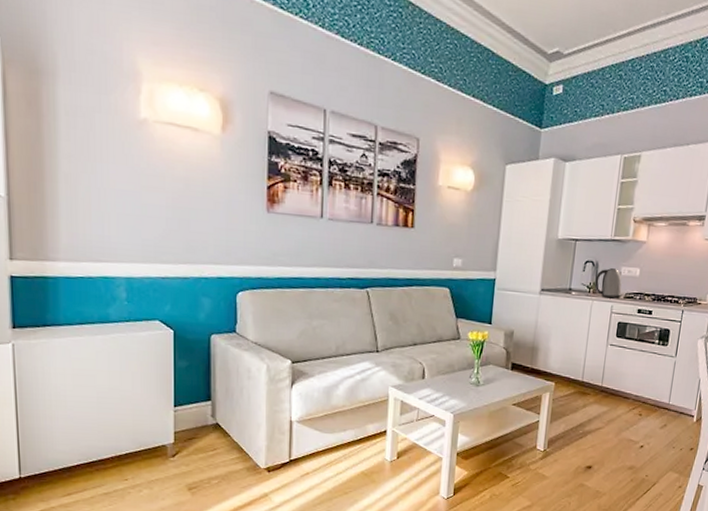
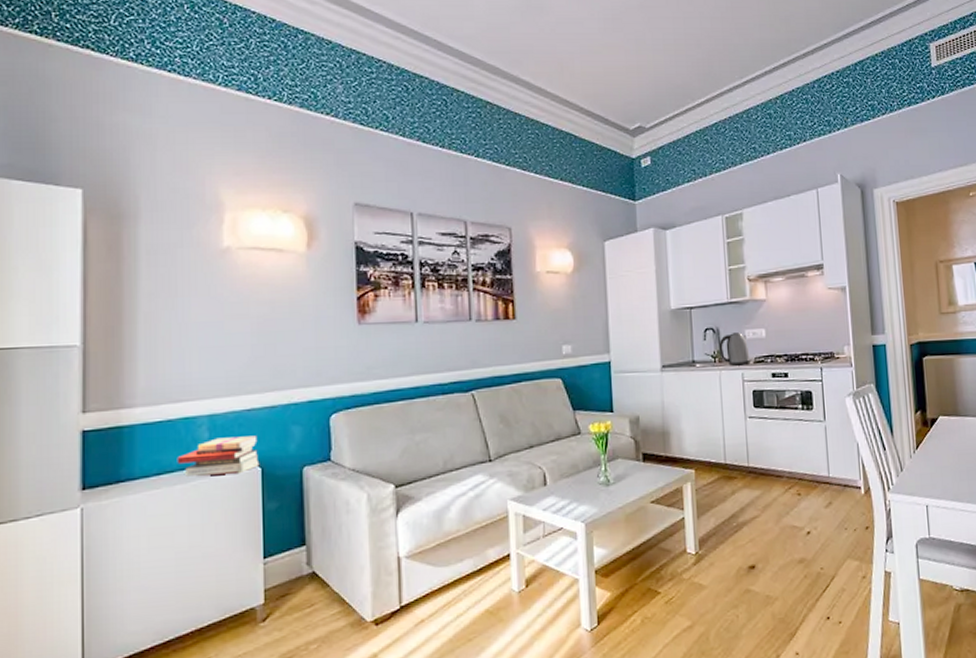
books: none [97,299,172,334] -> present [177,435,260,477]

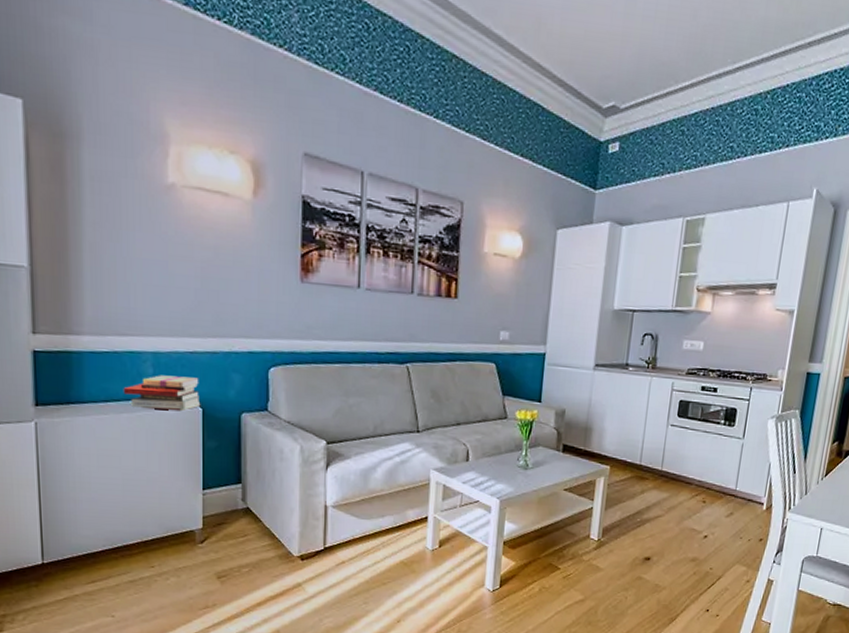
kettle: present [719,331,751,366] -> none [654,340,684,375]

